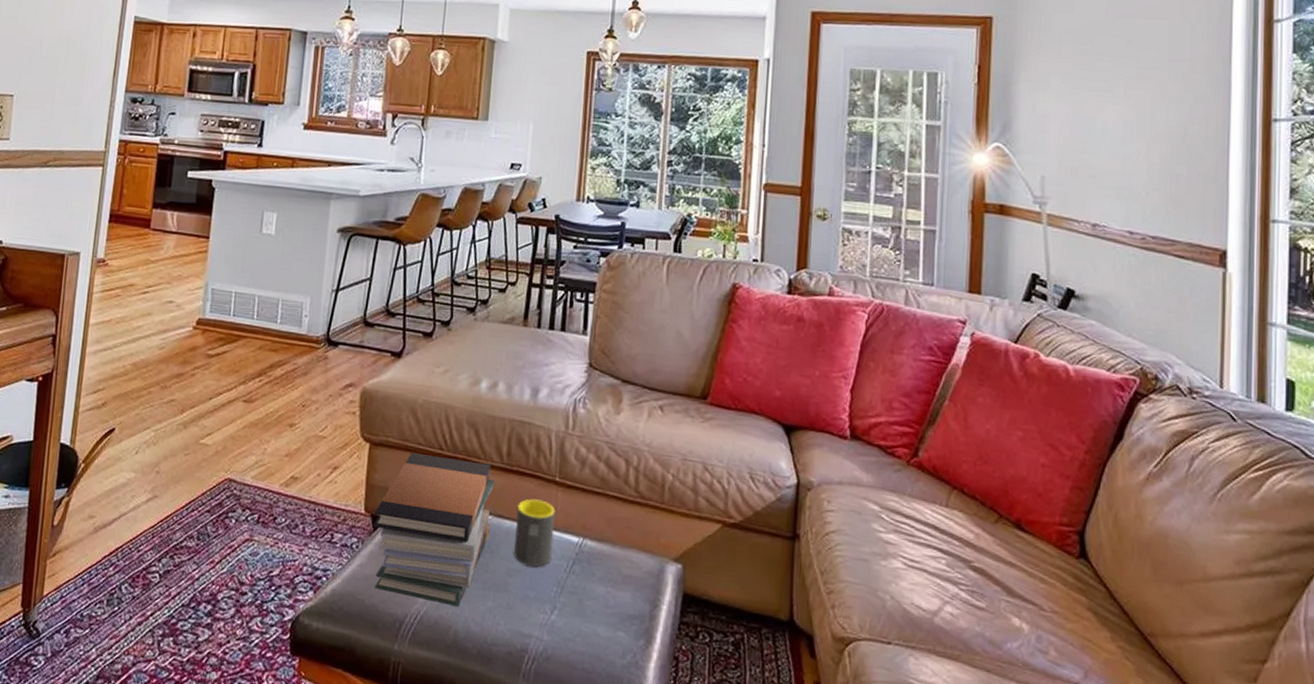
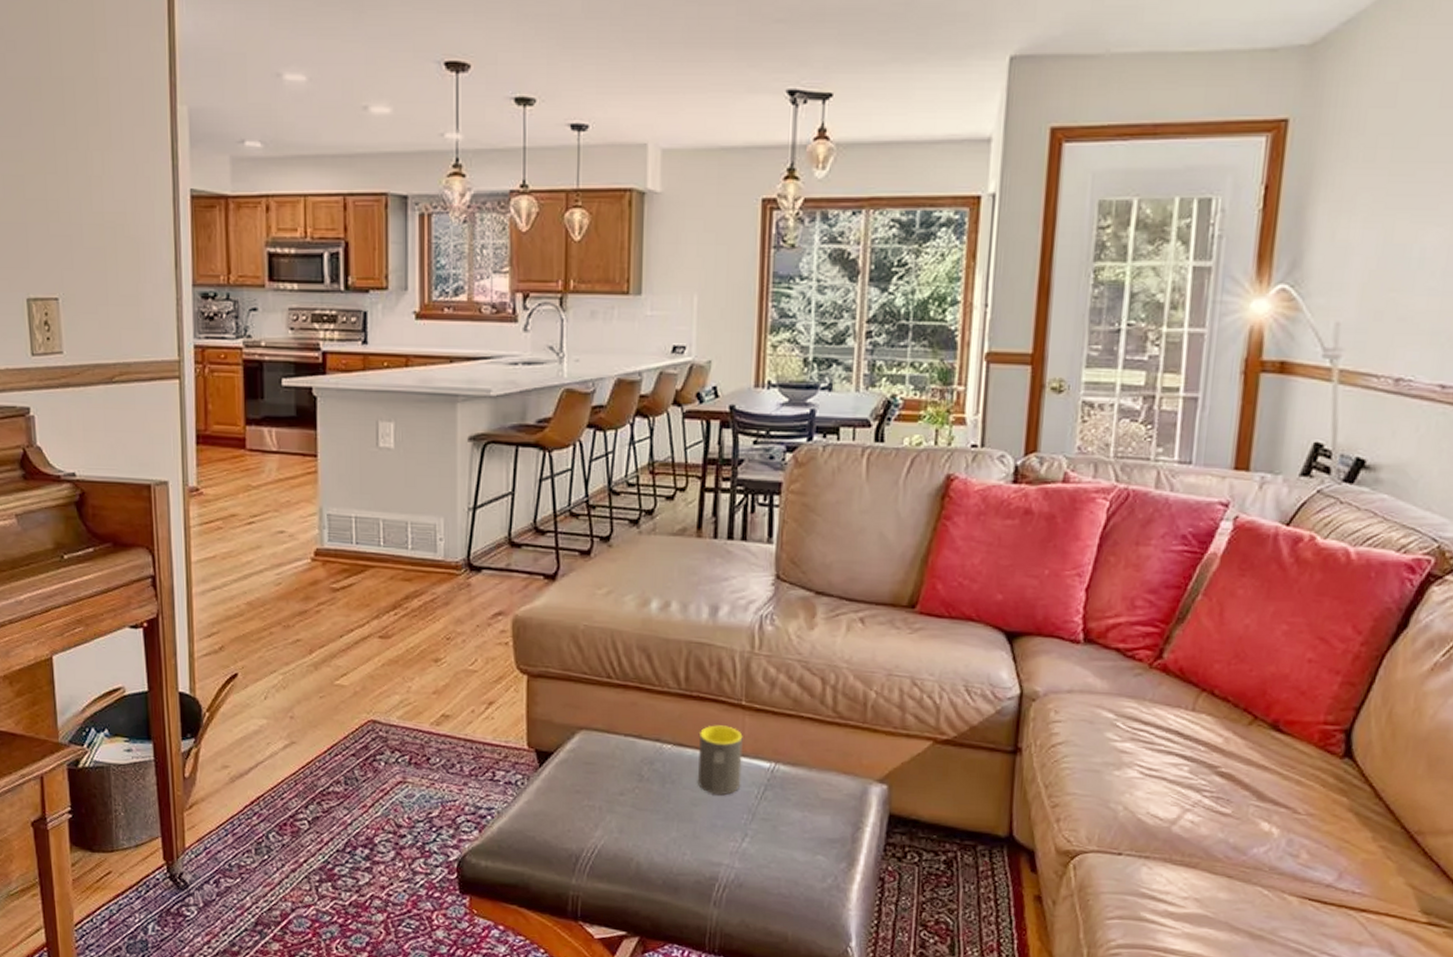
book stack: present [373,453,496,606] -> none [538,683,673,838]

